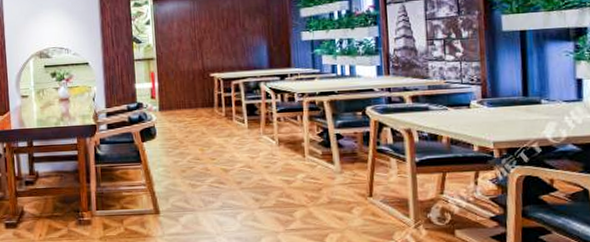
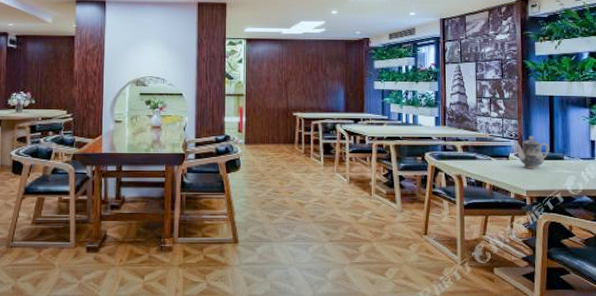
teapot: none [475,78,522,118] -> present [514,135,550,169]

